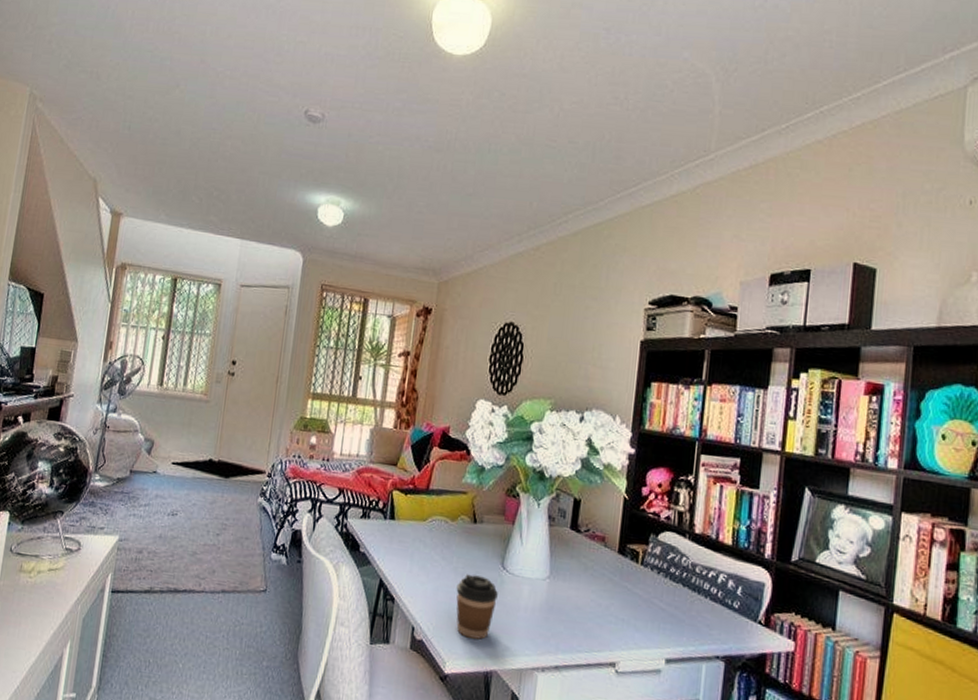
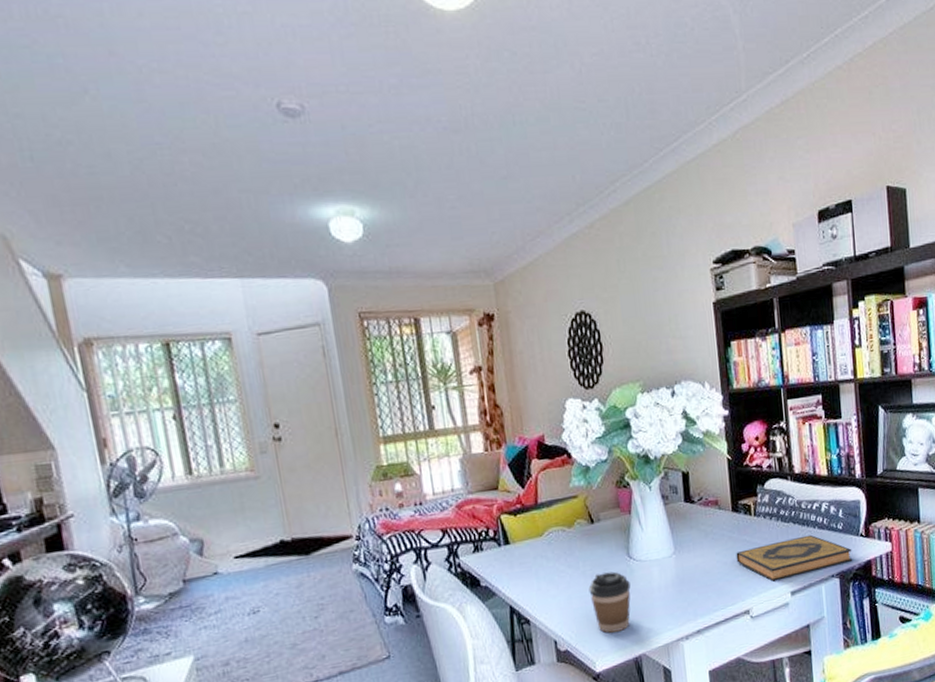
hardback book: none [612,597,746,649] -> present [736,534,853,582]

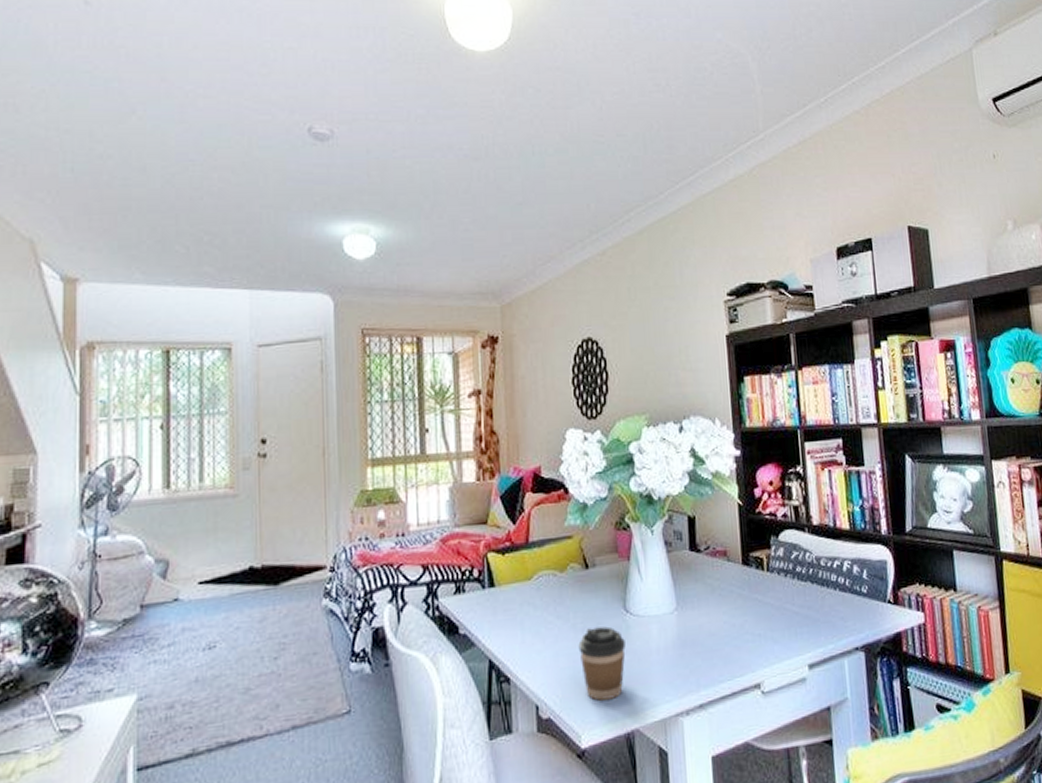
hardback book: present [736,534,853,582] -> none [746,597,880,651]

